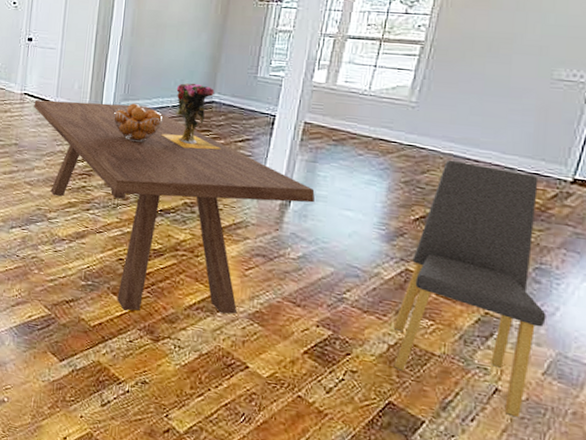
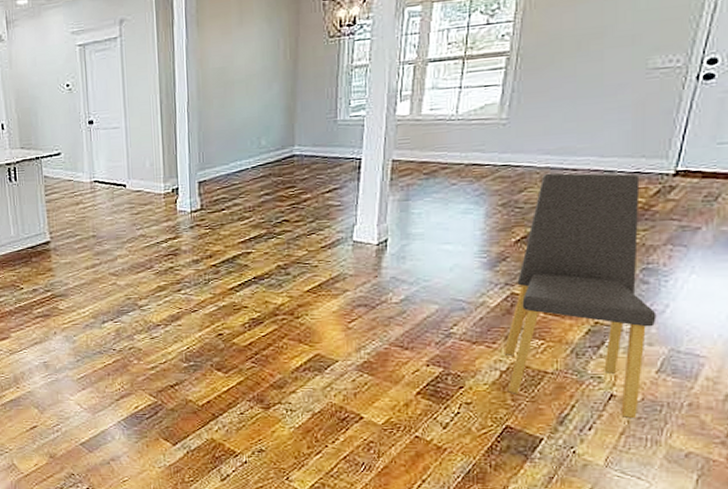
dining table: present [34,100,316,315] -> none [106,172,412,384]
fruit basket: present [113,103,163,143] -> none [190,172,244,212]
vase: present [160,83,222,150] -> none [243,138,309,210]

